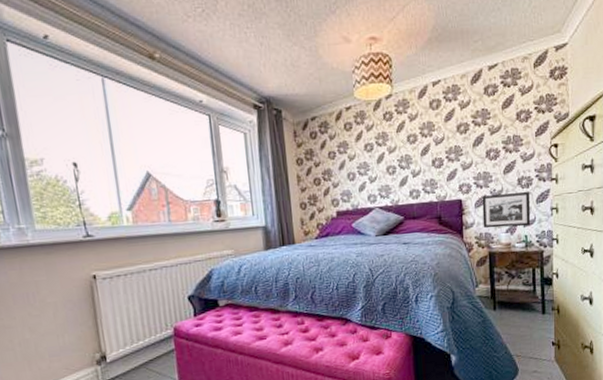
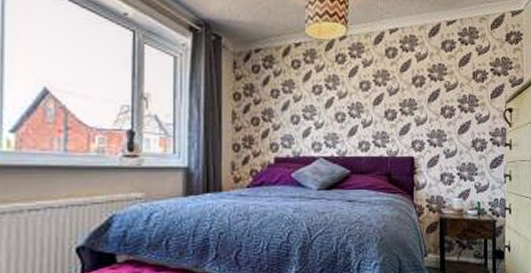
picture frame: present [482,191,531,229] -> none [435,154,484,192]

